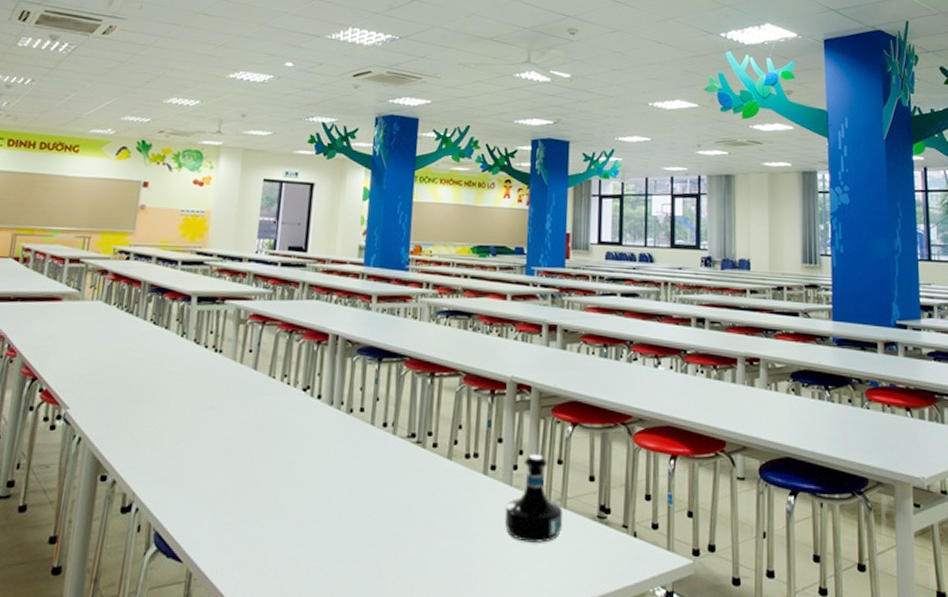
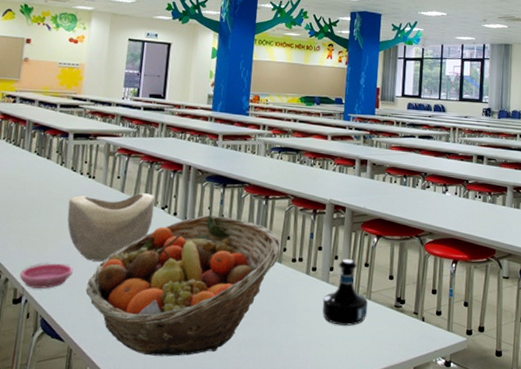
saucer: none [129,460,195,494] -> present [19,263,73,289]
decorative bowl: none [188,370,295,459] -> present [67,193,155,262]
fruit basket: none [209,398,452,583] -> present [85,215,282,356]

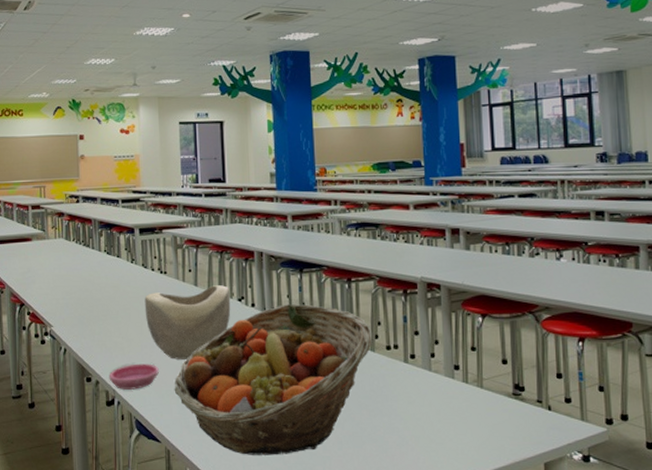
tequila bottle: present [322,258,368,326] -> none [427,342,481,418]

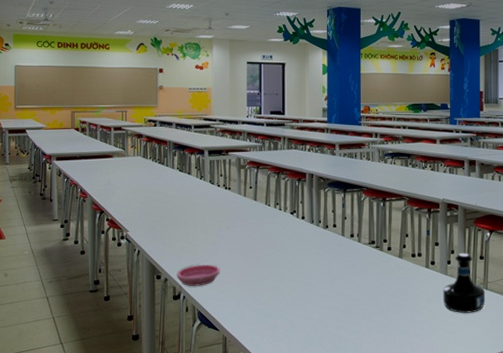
decorative bowl: present [144,285,231,360] -> none [210,200,284,262]
fruit basket: present [174,304,373,455] -> none [232,218,401,342]
tequila bottle: none [427,342,481,418] -> present [443,252,486,313]

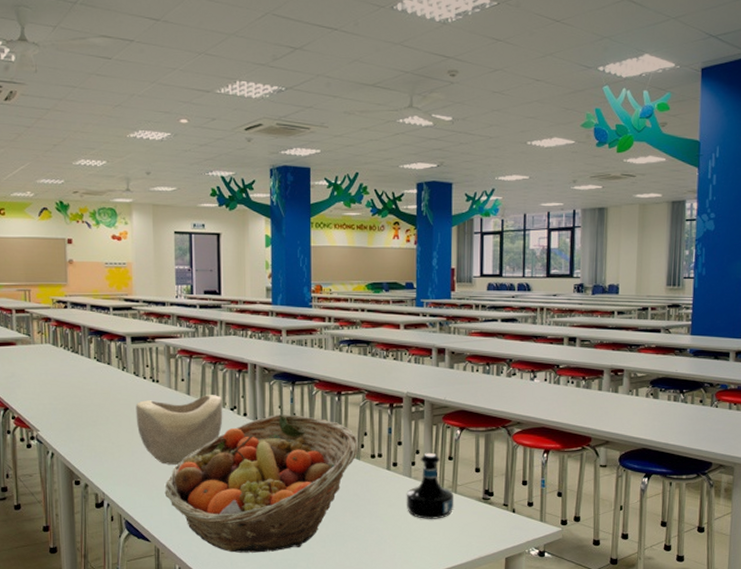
saucer: present [176,264,220,286] -> none [98,468,149,492]
decorative bowl: none [210,200,284,262] -> present [135,395,223,465]
fruit basket: none [232,218,401,342] -> present [164,415,359,553]

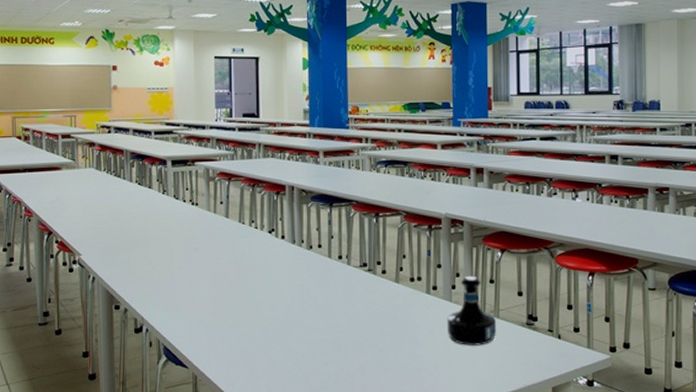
decorative bowl: present [135,395,223,465] -> none [175,217,261,289]
fruit basket: present [164,415,359,553] -> none [203,237,398,381]

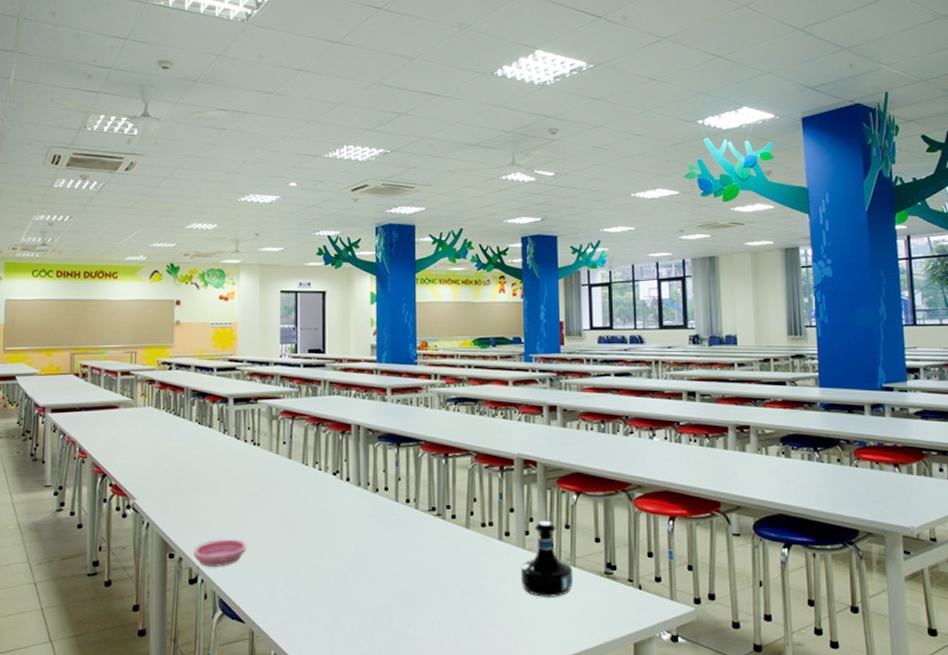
saucer: none [137,292,188,317] -> present [193,539,247,567]

